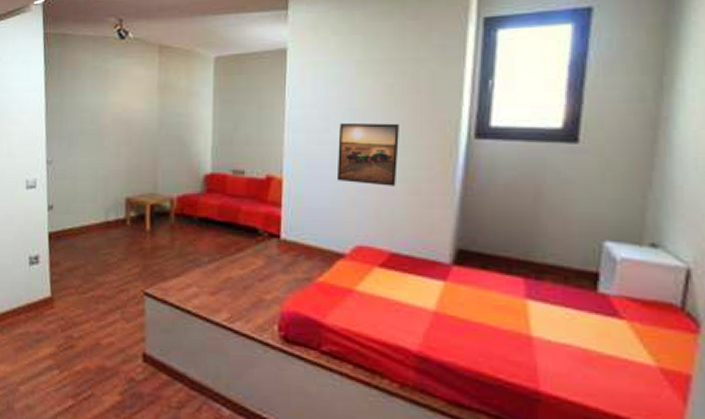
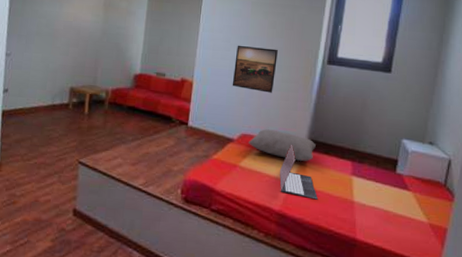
cushion: none [365,237,466,281] -> present [248,129,316,161]
laptop: none [415,258,475,335] -> present [279,145,318,200]

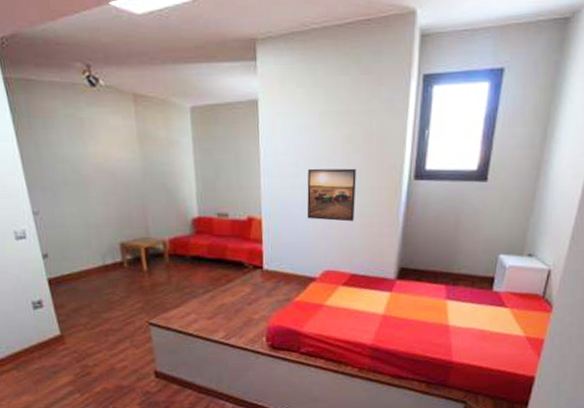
cushion: present [248,129,316,161] -> none [332,262,406,292]
laptop: present [279,145,318,200] -> none [369,276,411,329]

